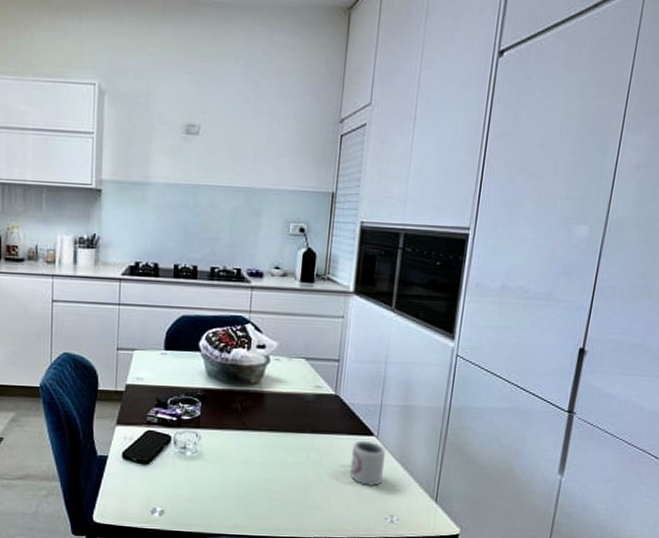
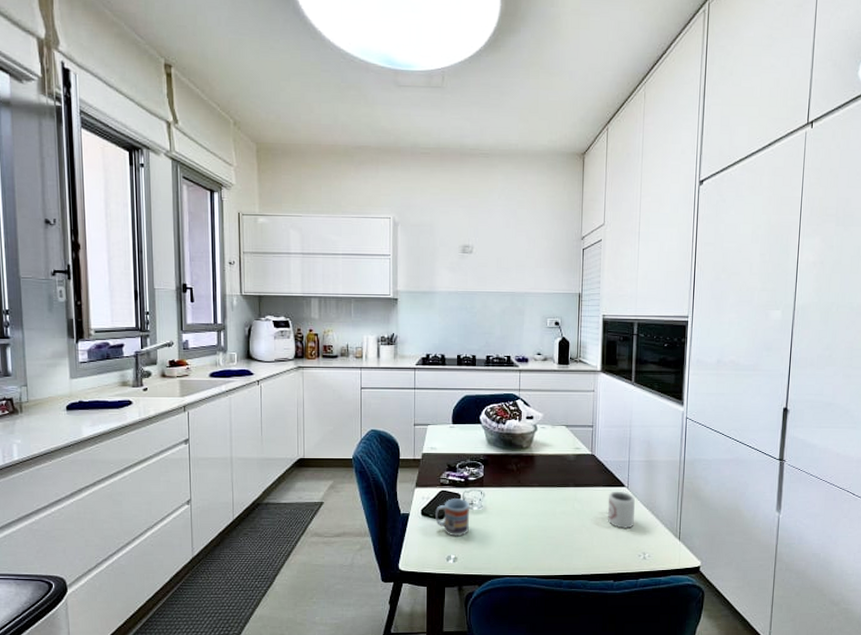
cup: none [139,439,183,486] -> present [435,497,470,537]

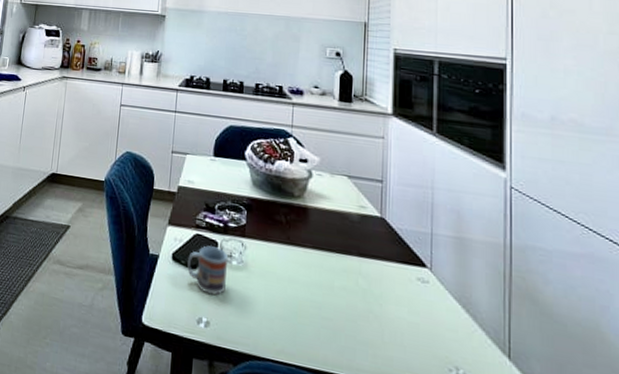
cup: present [607,491,635,529] -> none [403,271,441,327]

